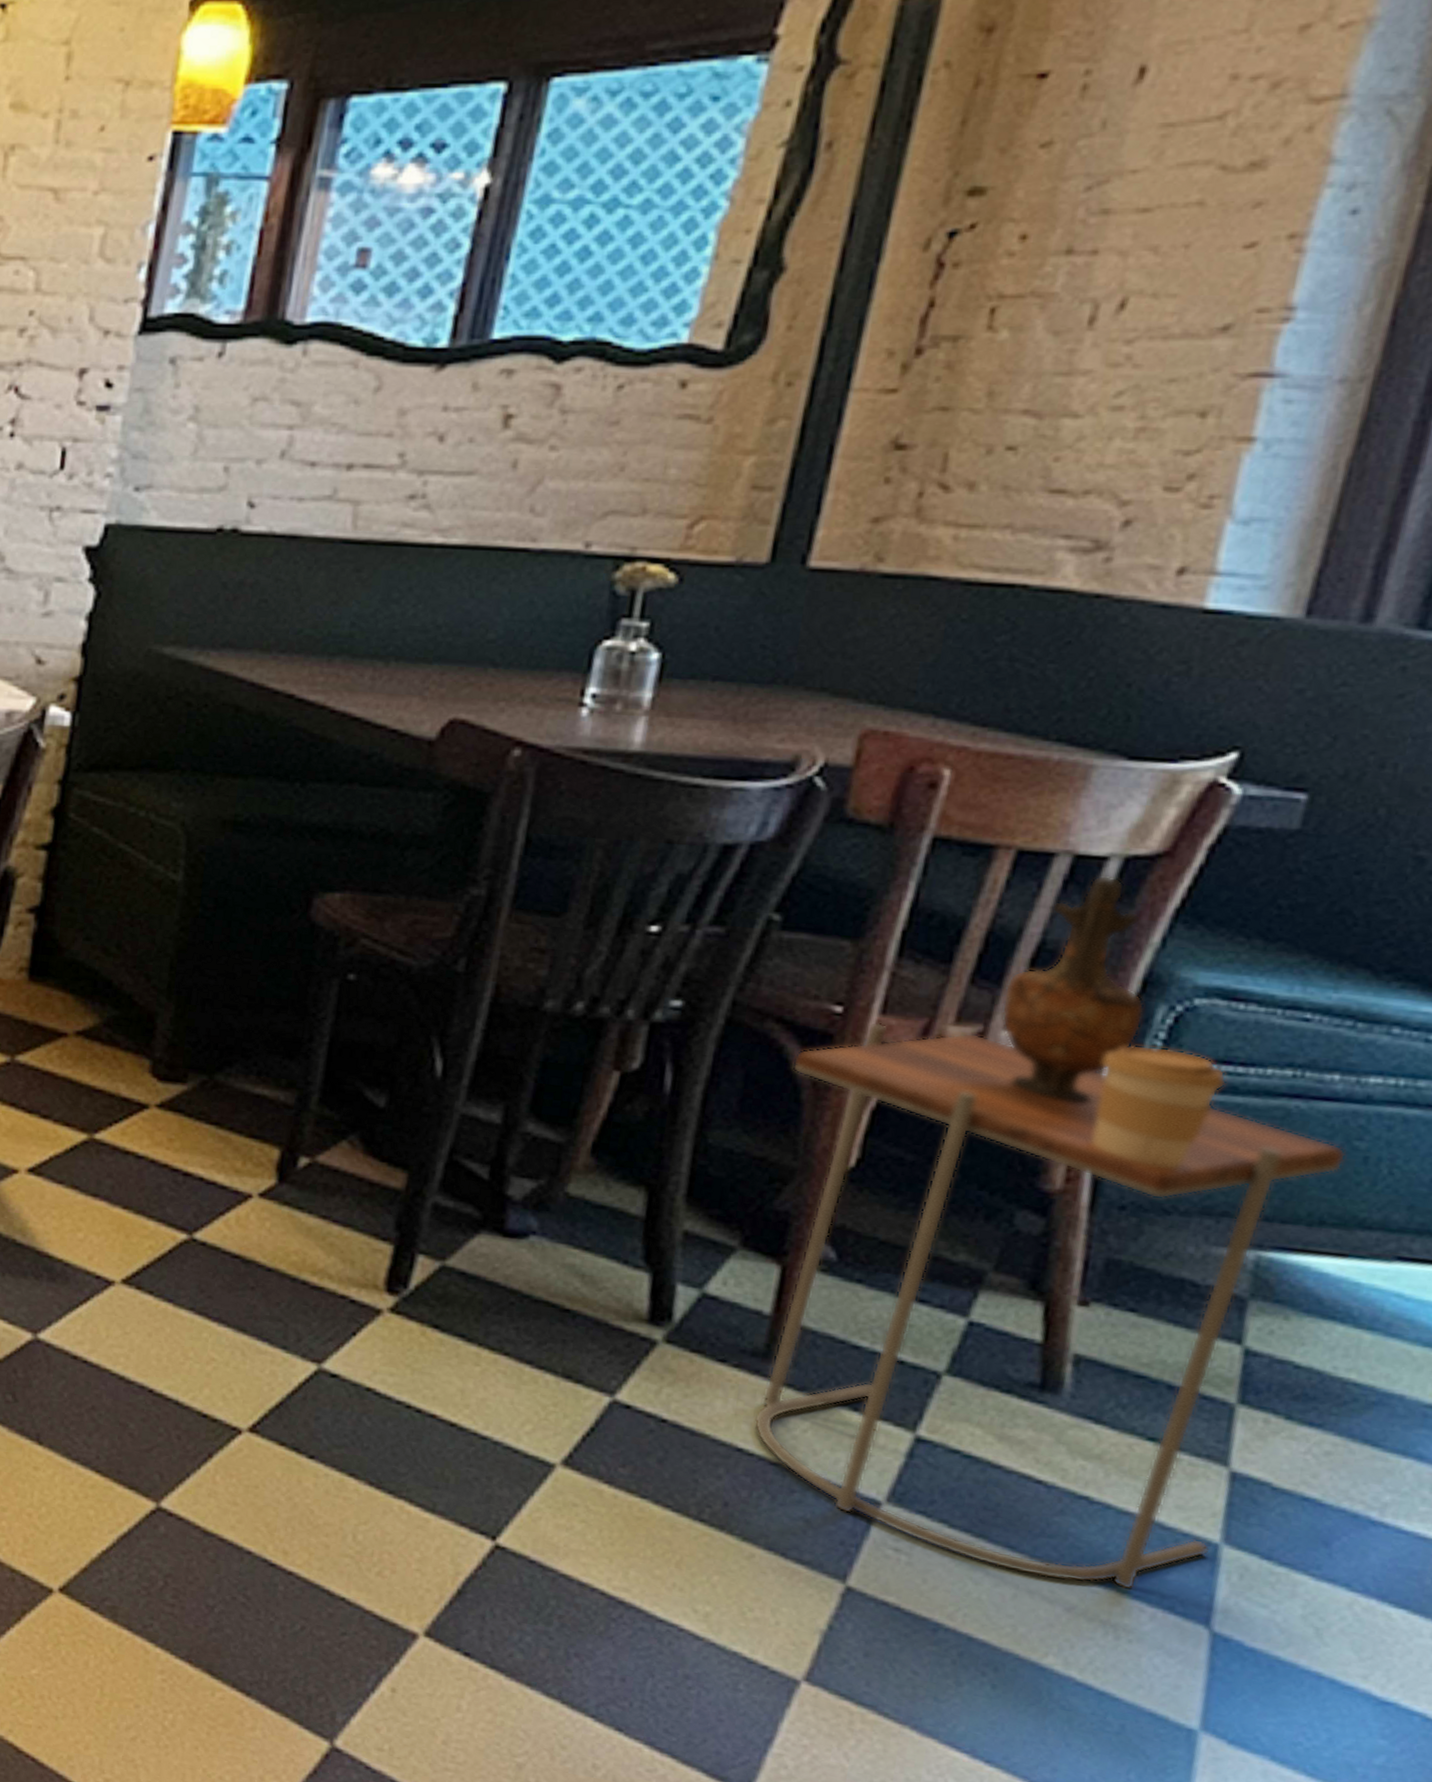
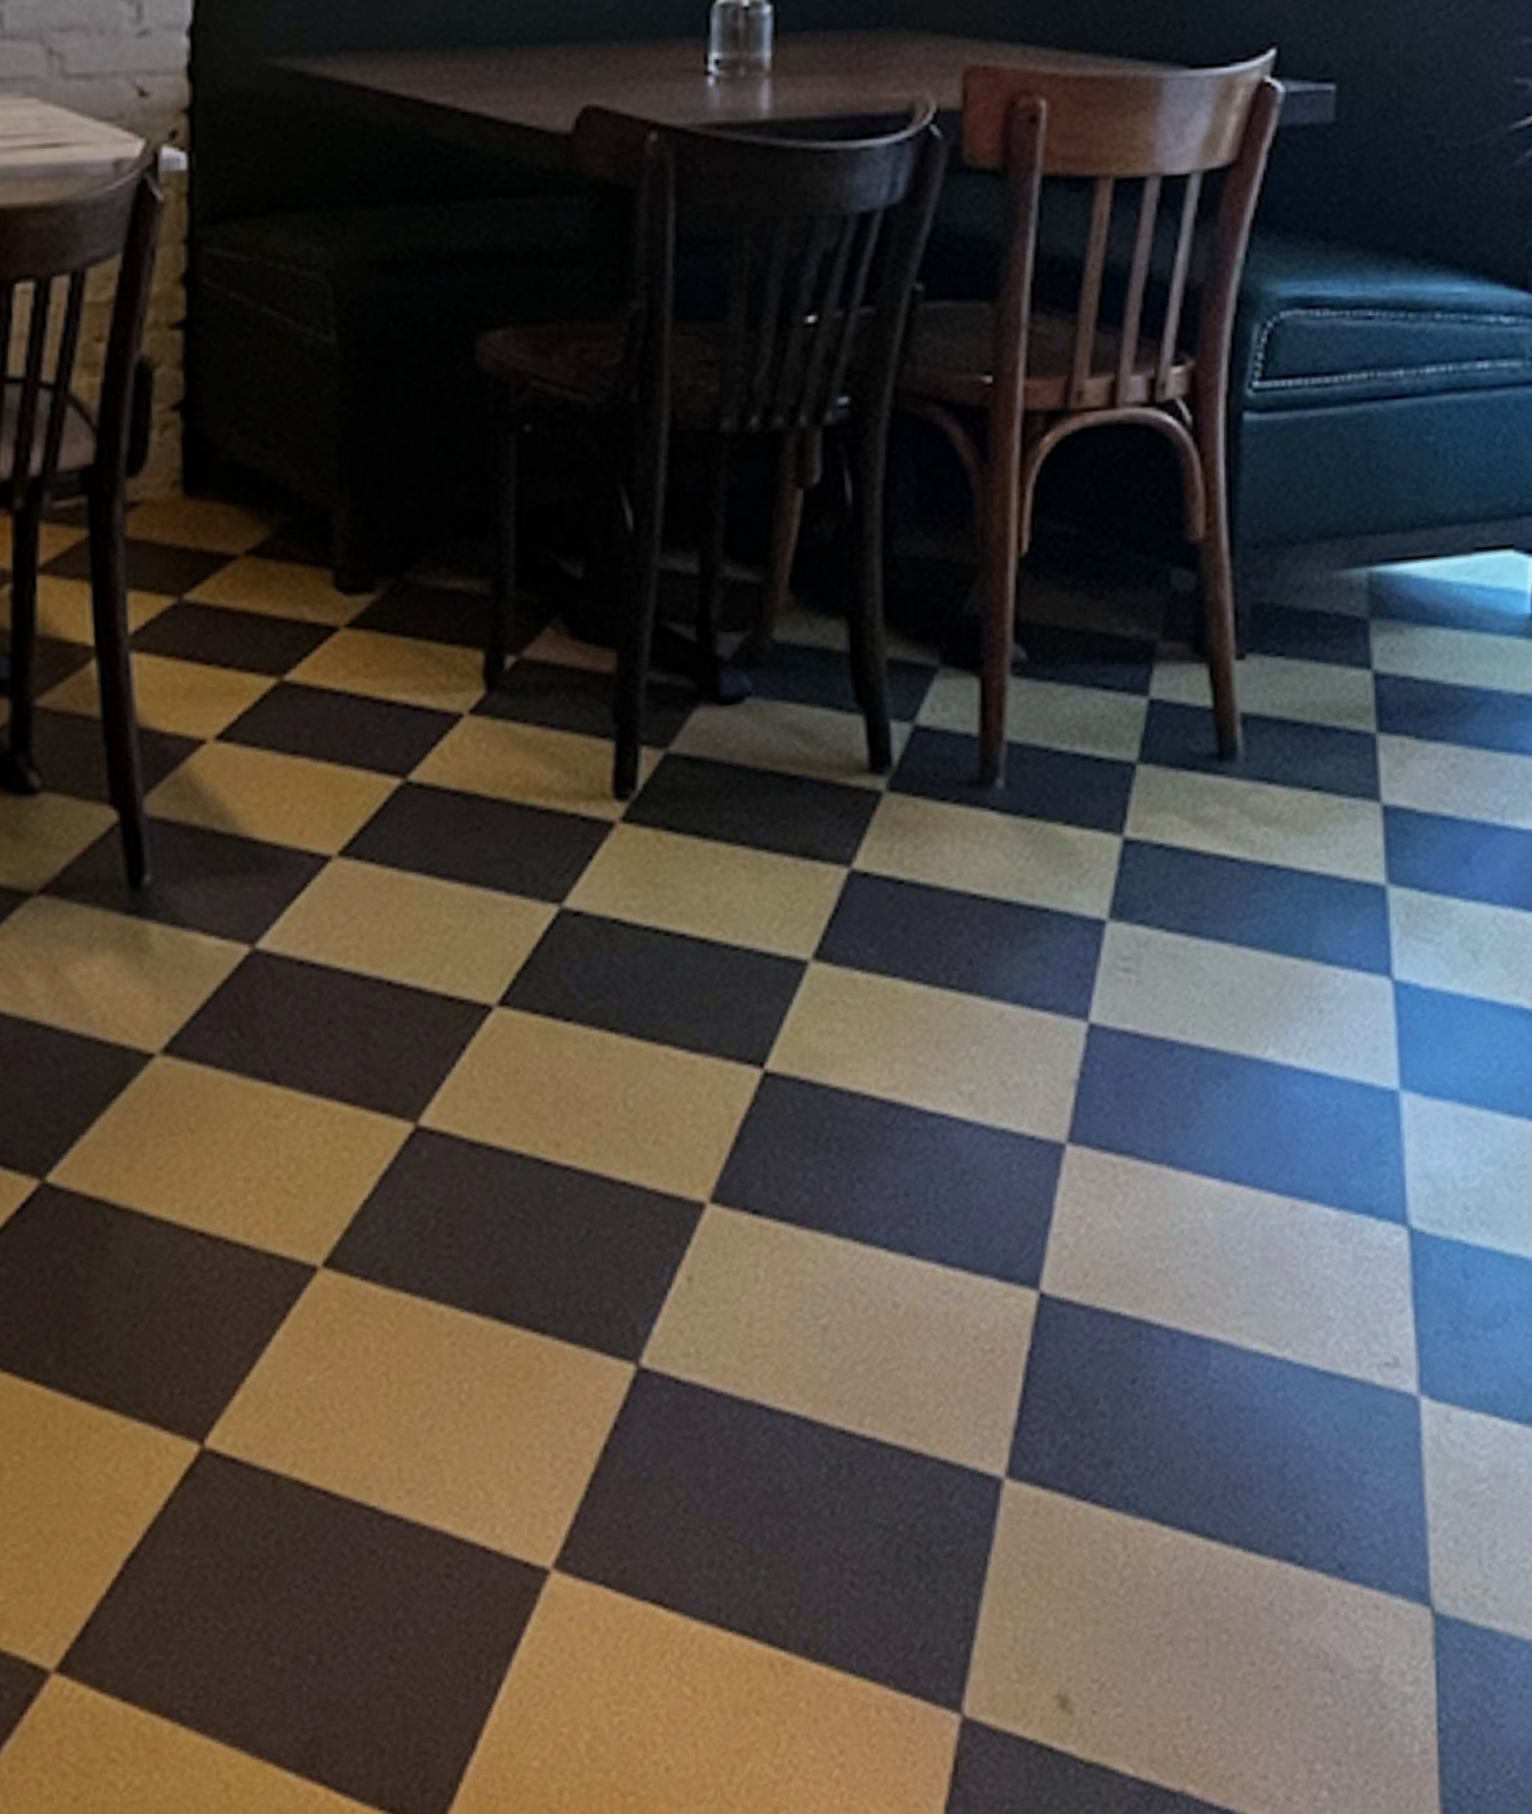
side table: present [753,1021,1347,1591] -> none [957,383,1421,965]
vase: present [1001,875,1145,1103] -> none [1126,194,1243,443]
coffee cup: present [1093,1044,1227,1169] -> none [1217,368,1318,497]

